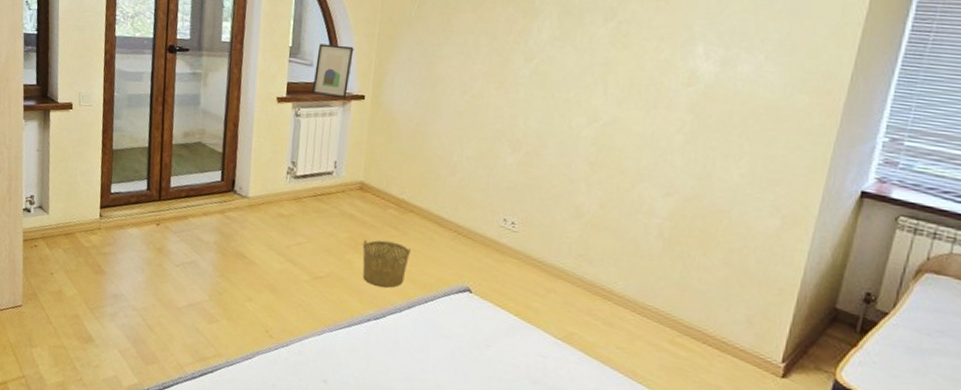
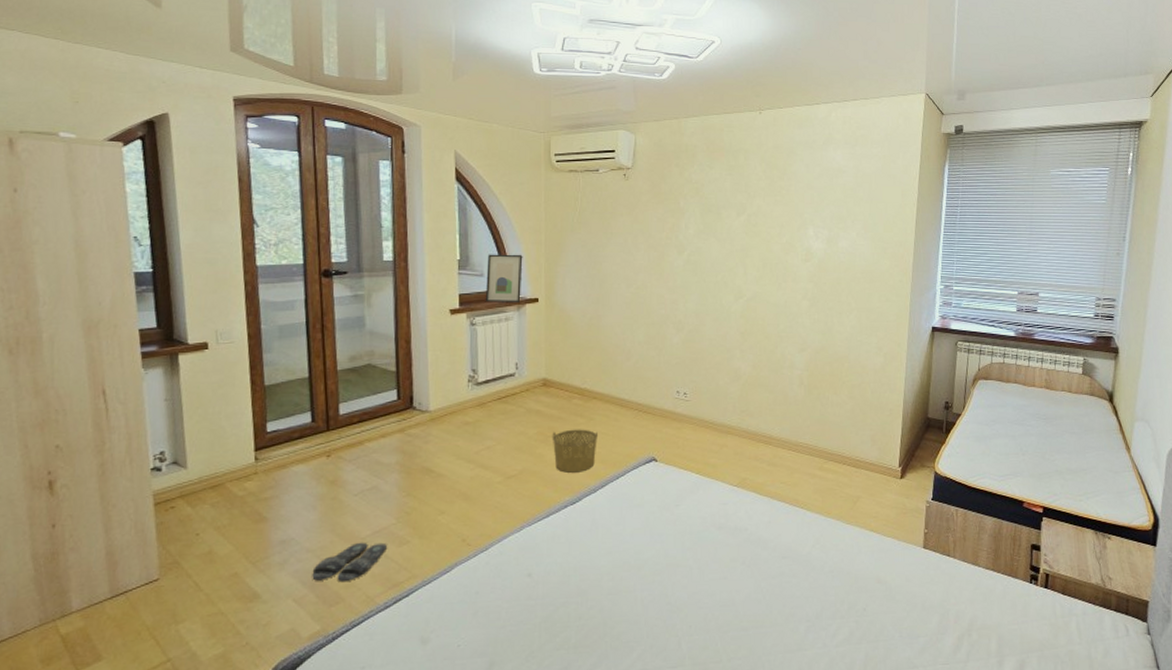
slippers: none [135,311,199,346] -> present [312,542,387,583]

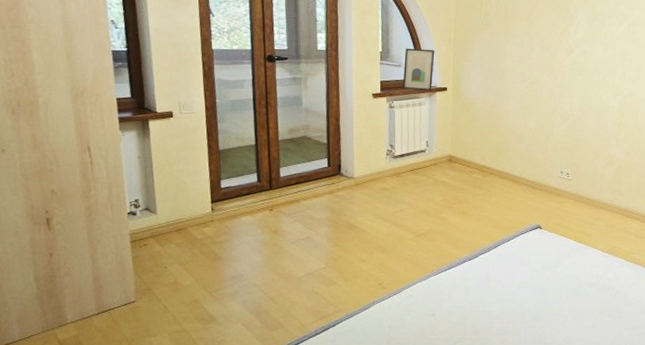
slippers: present [312,542,387,583] -> none [257,281,318,312]
basket: present [552,429,597,473] -> none [455,198,493,234]

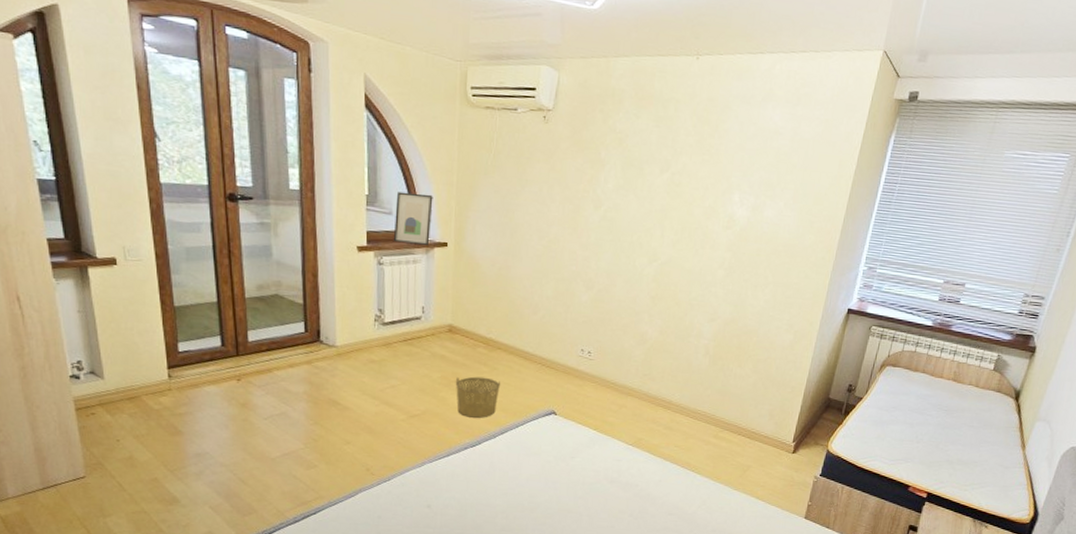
basket: none [455,198,493,234] -> present [455,376,500,418]

